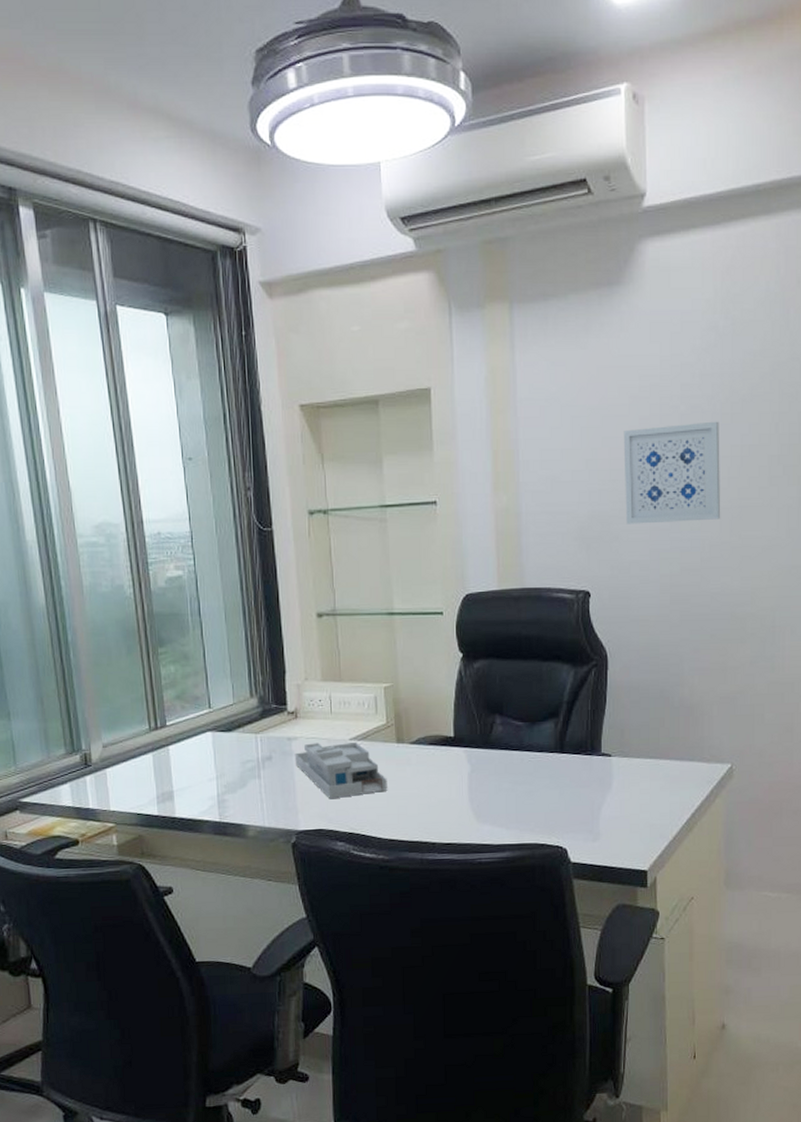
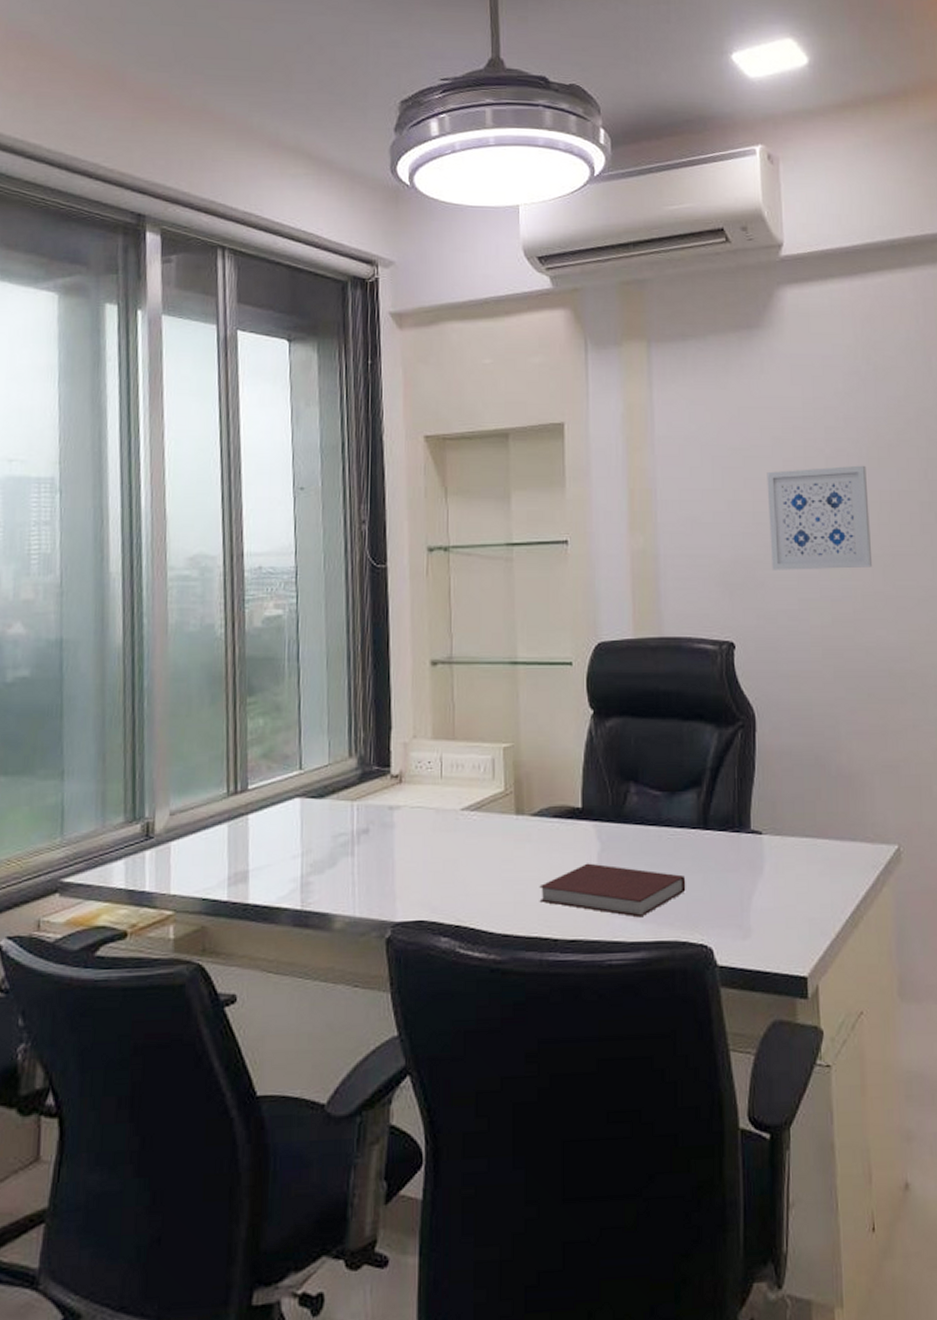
desk organizer: present [294,742,388,800] -> none [395,813,503,883]
notebook: none [419,782,544,825] -> present [539,863,686,918]

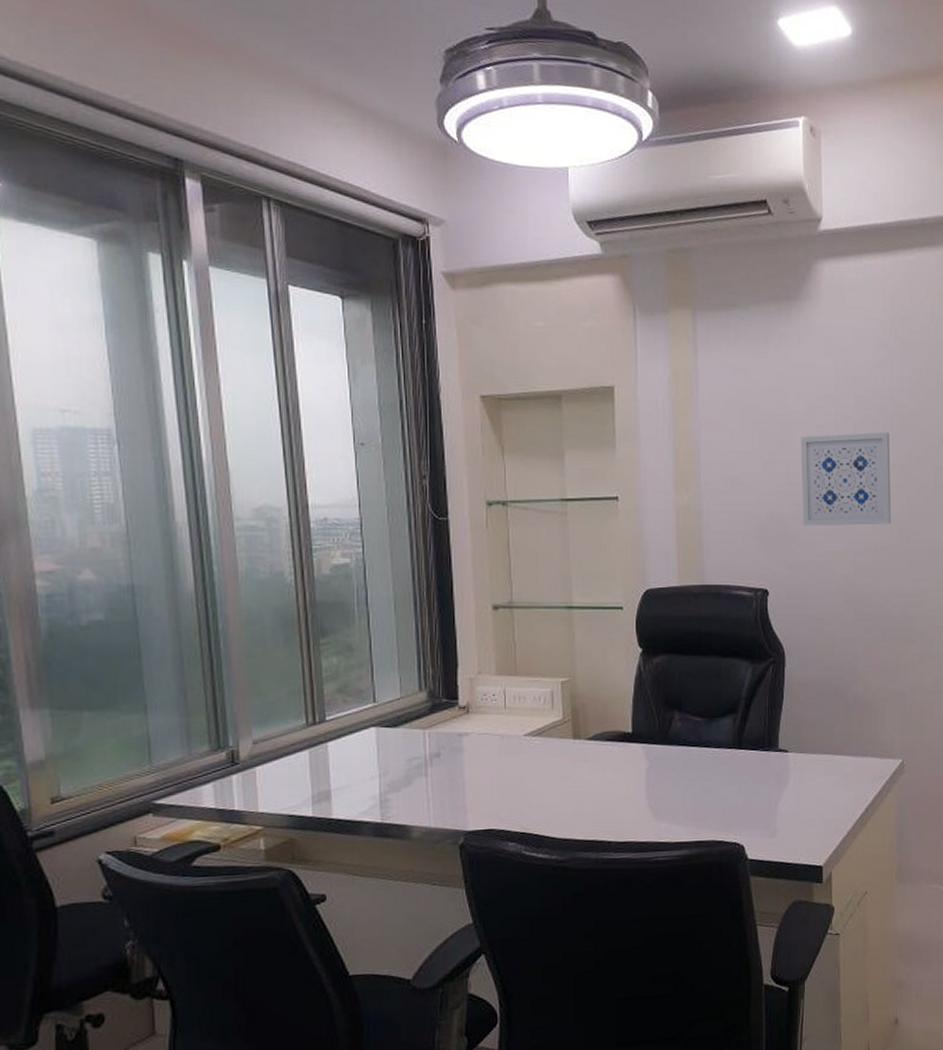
notebook: present [539,863,686,918] -> none [595,778,722,822]

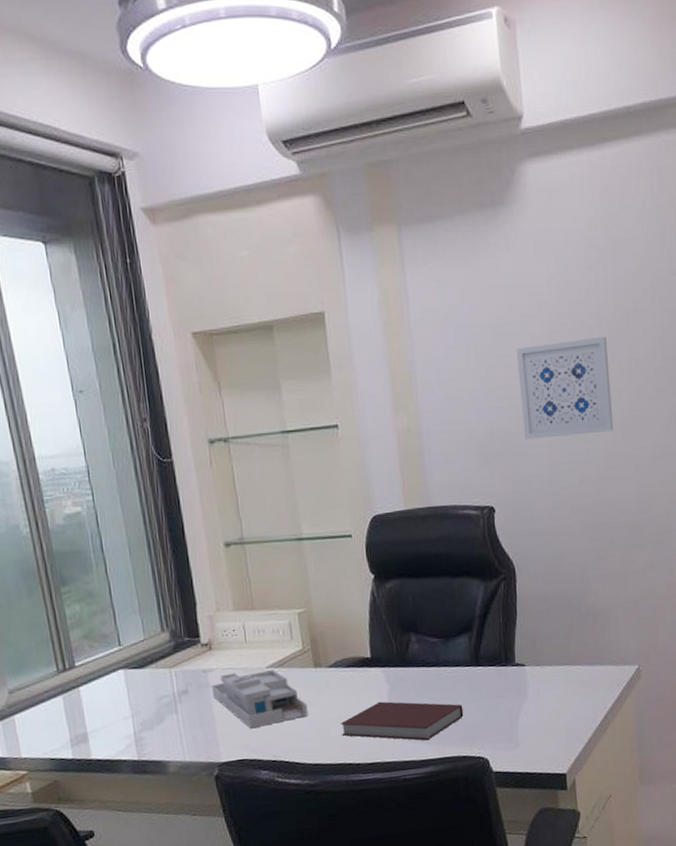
desk organizer: none [465,738,563,798] -> present [211,670,308,729]
notebook: none [595,778,722,822] -> present [340,701,464,741]

